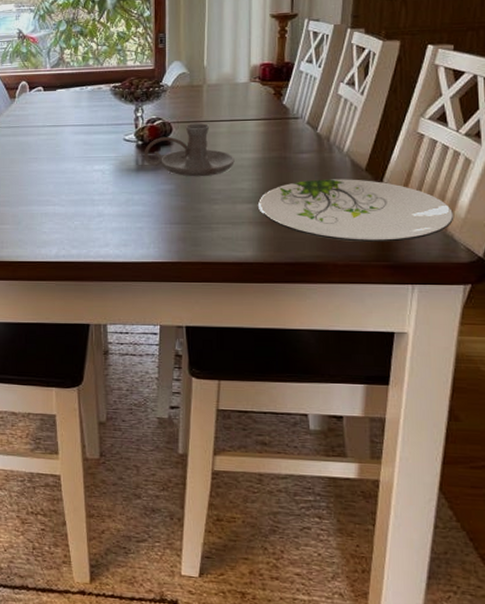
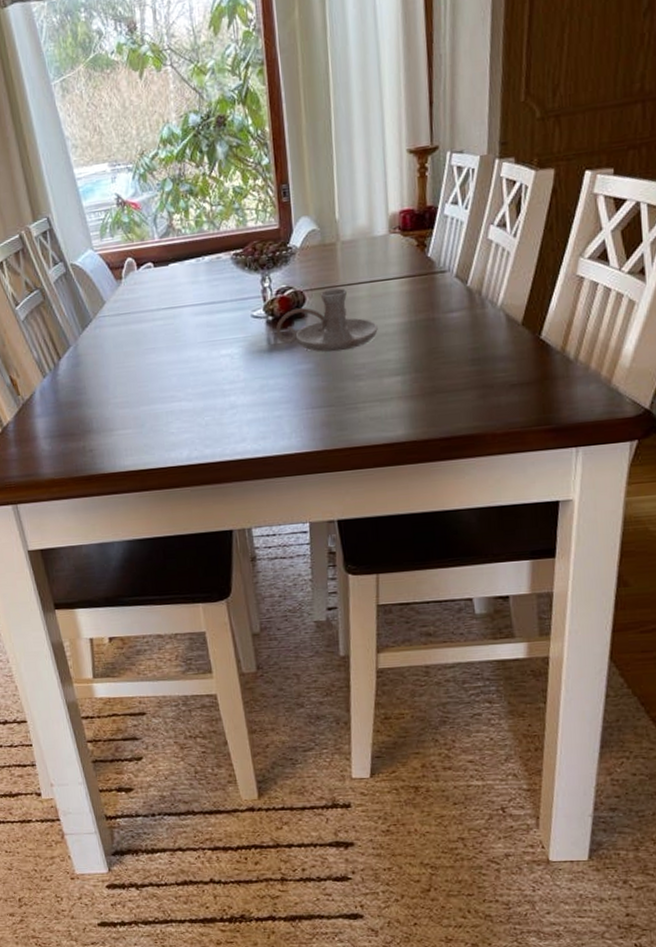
plate: present [258,179,454,242] -> none [407,335,619,407]

